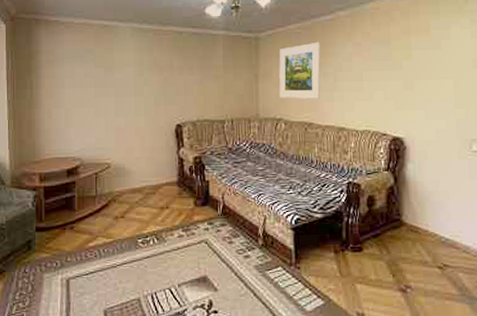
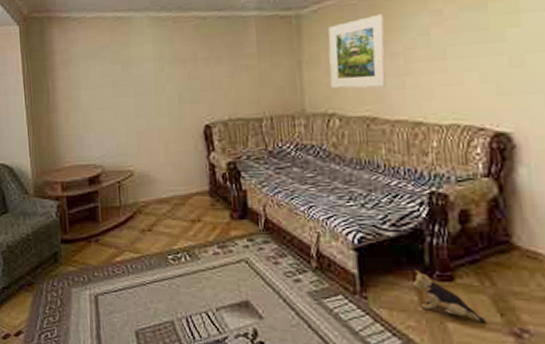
plush toy: none [333,244,384,283] -> present [411,271,487,323]

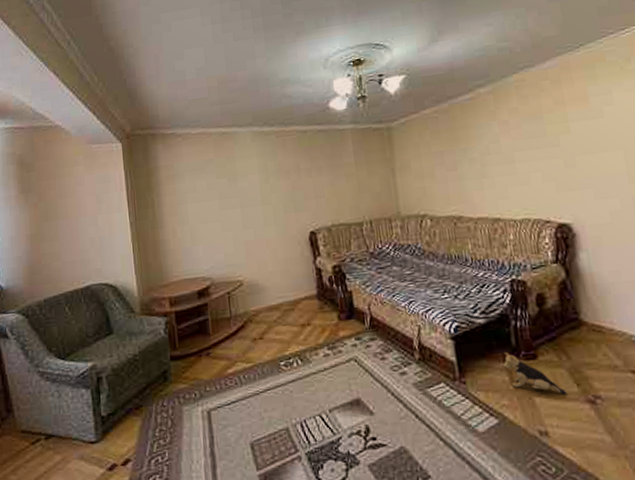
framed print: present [328,13,386,88] -> none [416,124,468,192]

